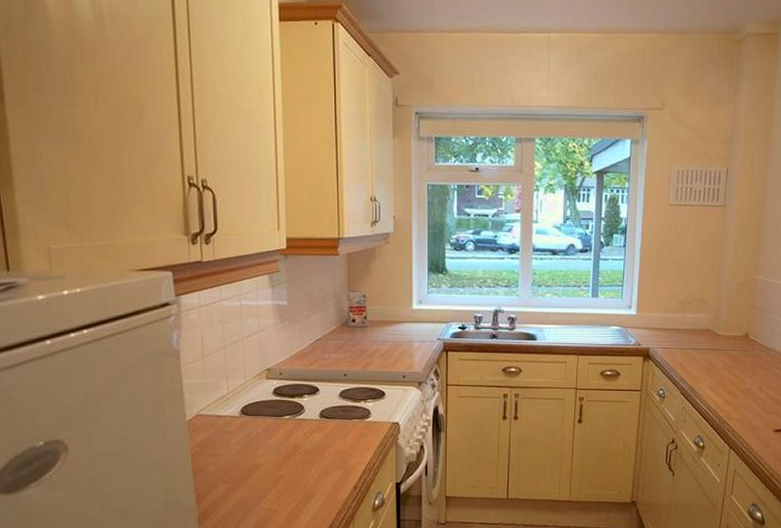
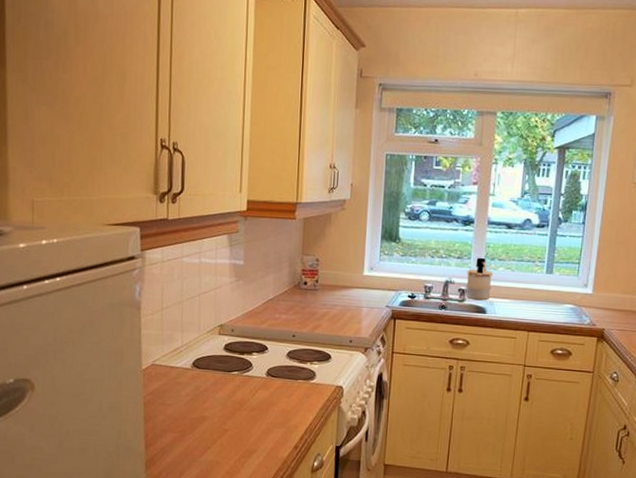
soap dispenser: none [515,284,541,326] -> present [465,257,493,300]

